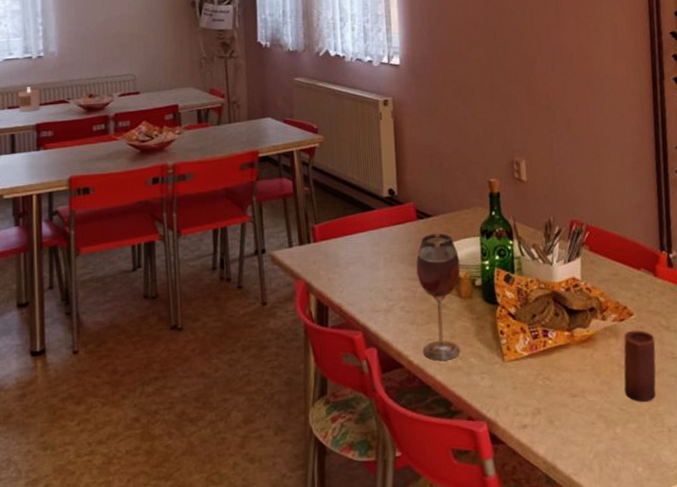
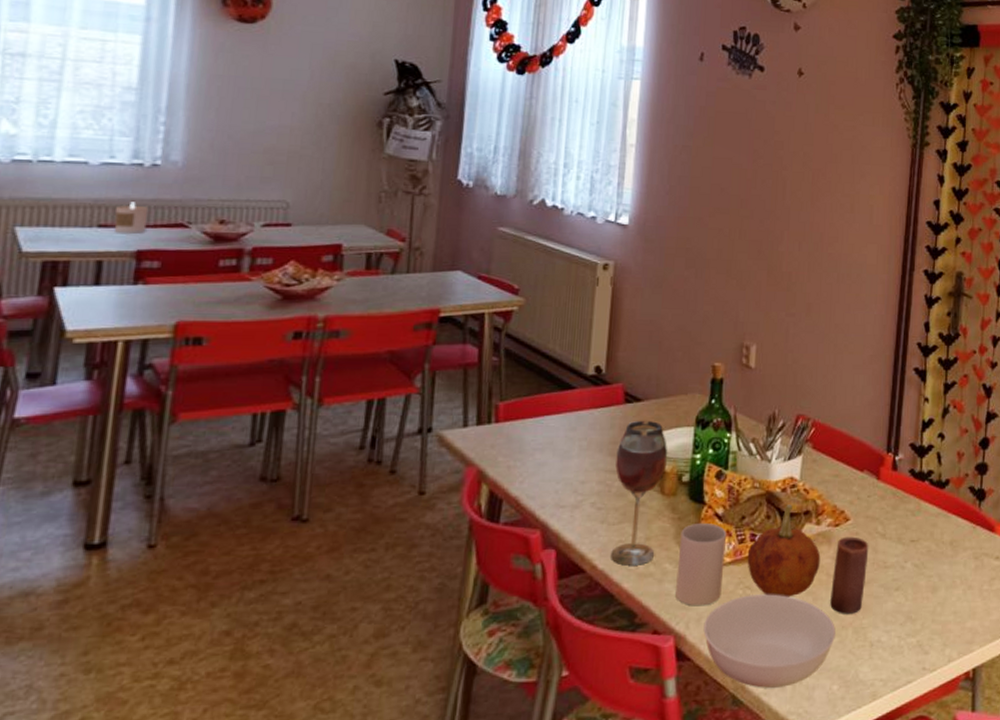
cup: none [480,321,524,396] -> present [675,522,727,607]
bowl: none [511,384,634,469] -> present [703,594,836,688]
decorative pumpkin: none [542,302,611,387] -> present [747,504,821,598]

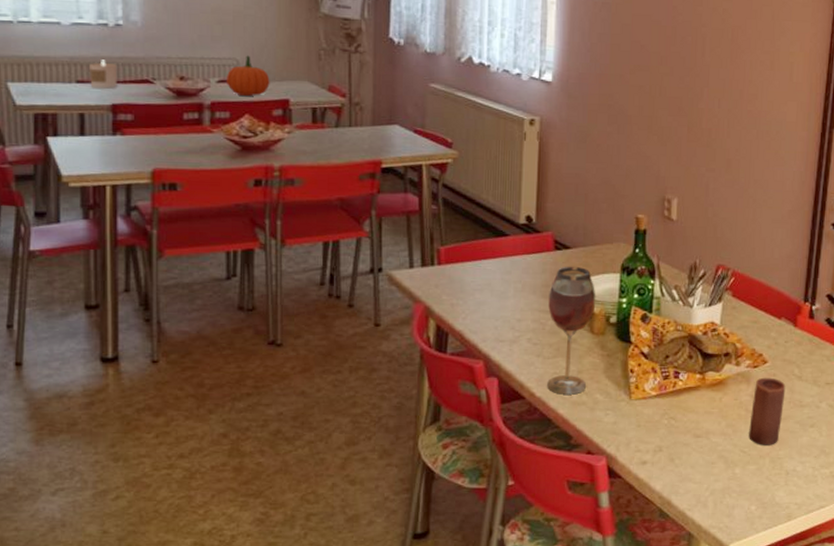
decorative pumpkin: none [272,197,322,242] -> present [225,55,270,97]
cup: present [675,522,727,607] -> none [606,359,653,432]
bowl: present [703,594,836,688] -> none [632,425,754,505]
decorative pumpkin: present [747,504,821,598] -> none [671,346,740,429]

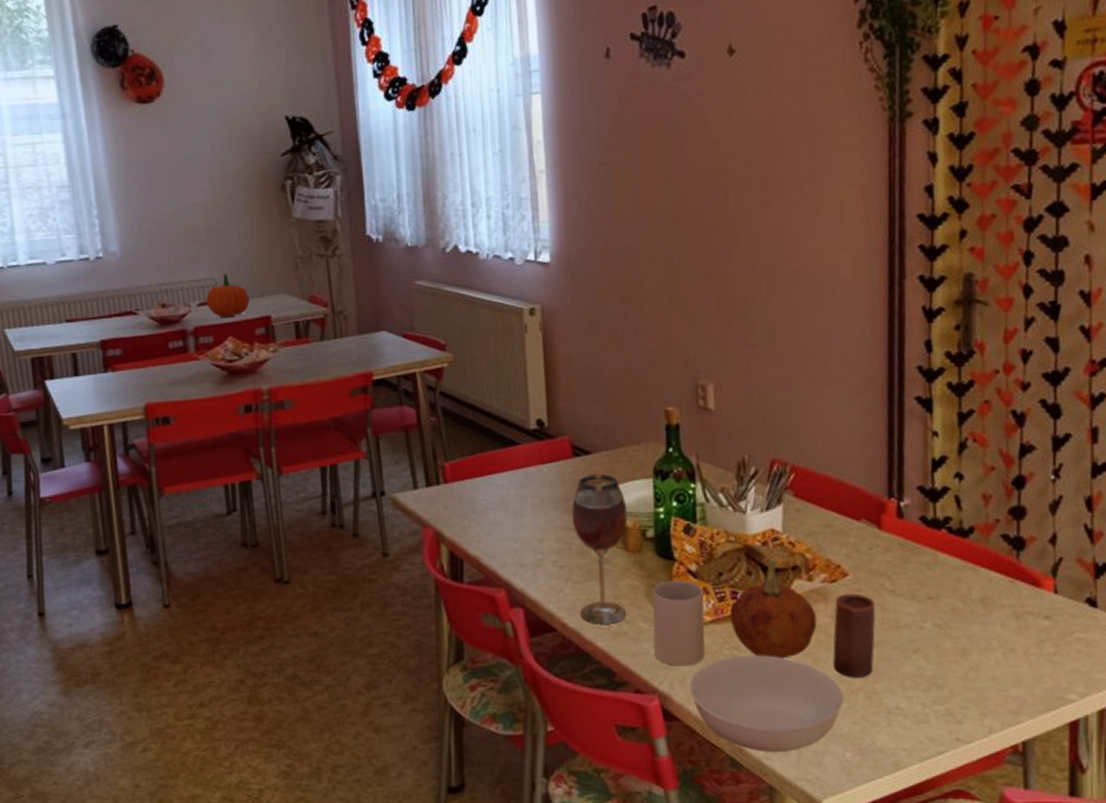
candle: present [90,59,118,90] -> none [76,295,104,327]
cup: none [606,359,653,432] -> present [652,580,705,666]
bowl: none [632,425,754,505] -> present [689,655,843,752]
decorative pumpkin: none [671,346,740,429] -> present [730,559,817,659]

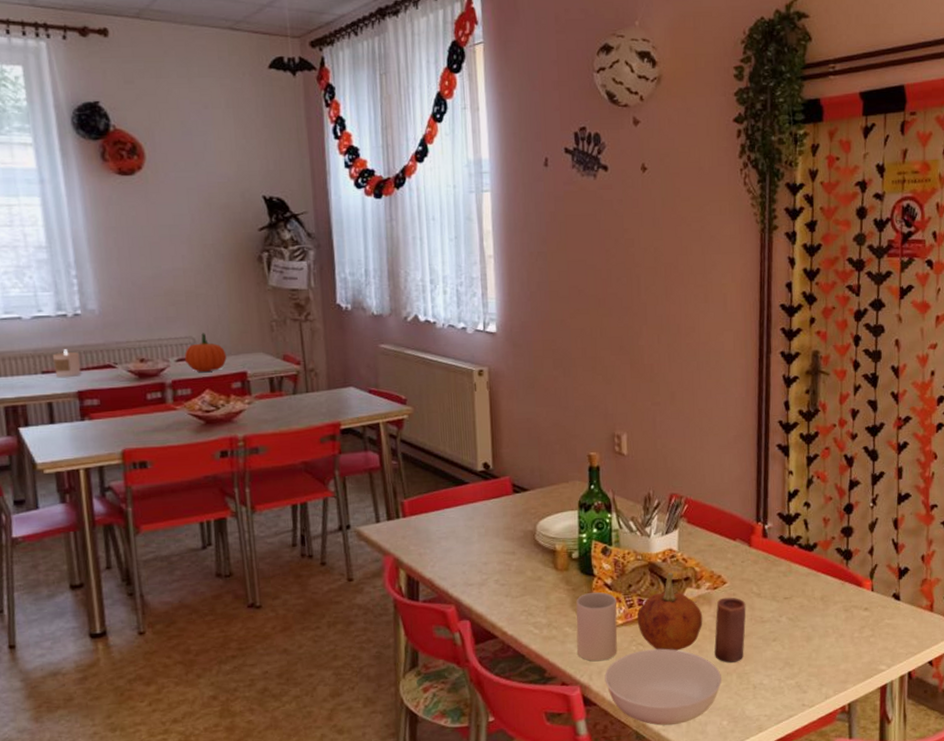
candle: none [76,295,104,327] -> present [53,349,82,379]
wineglass: present [571,473,628,624] -> none [511,507,558,631]

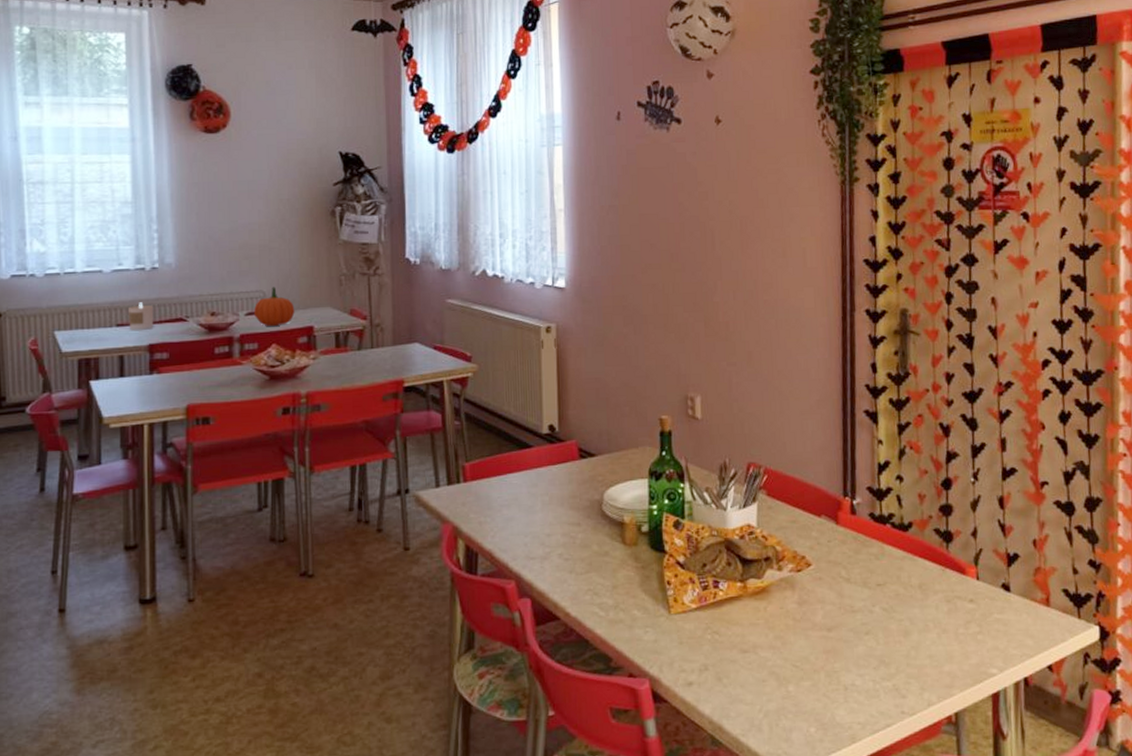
cup: present [576,591,618,662] -> none [645,570,691,651]
bowl: present [604,648,722,726] -> none [676,639,808,730]
decorative pumpkin: present [637,572,703,651] -> none [712,551,786,642]
candle: present [714,597,746,663] -> none [799,581,834,658]

